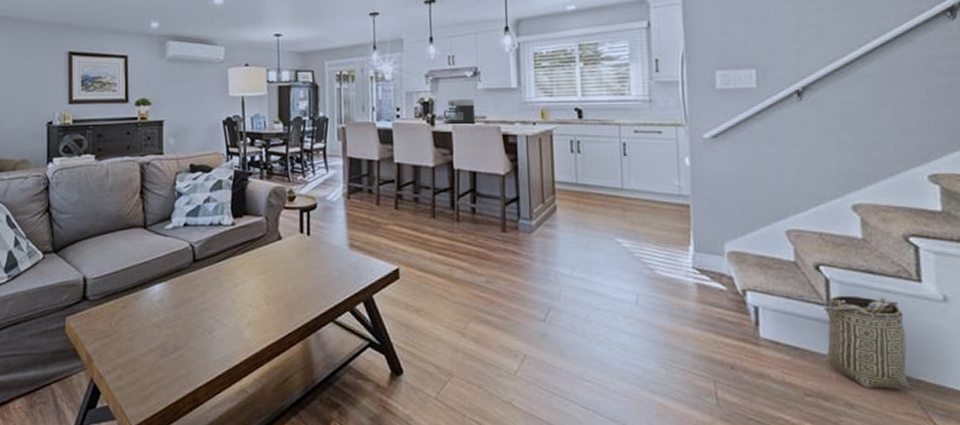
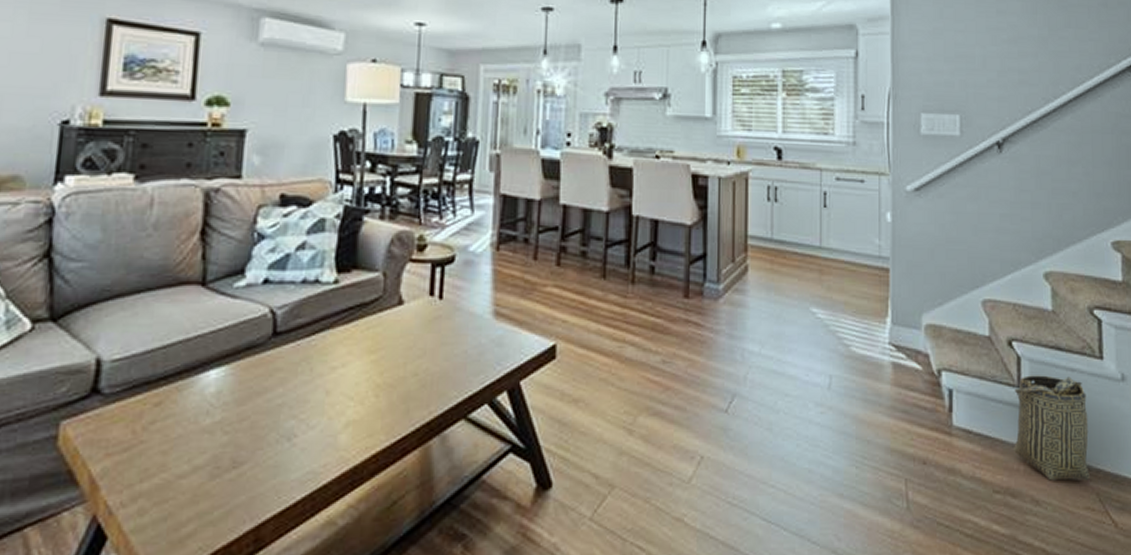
coffee maker: present [443,99,476,124] -> none [623,127,662,159]

